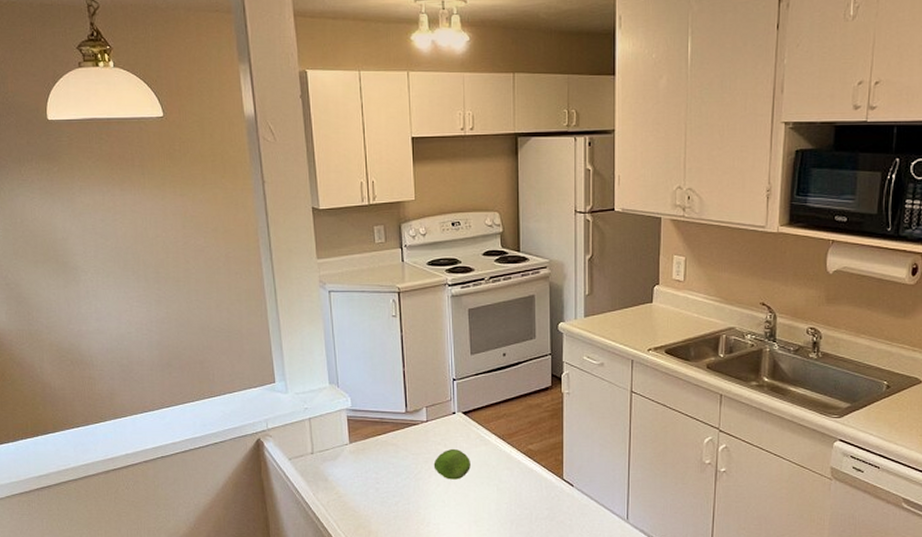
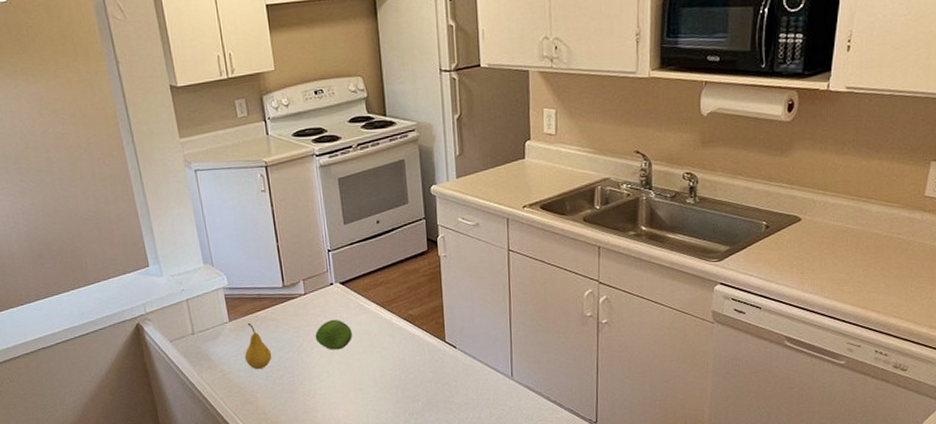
fruit: none [361,445,389,494] -> present [244,322,272,370]

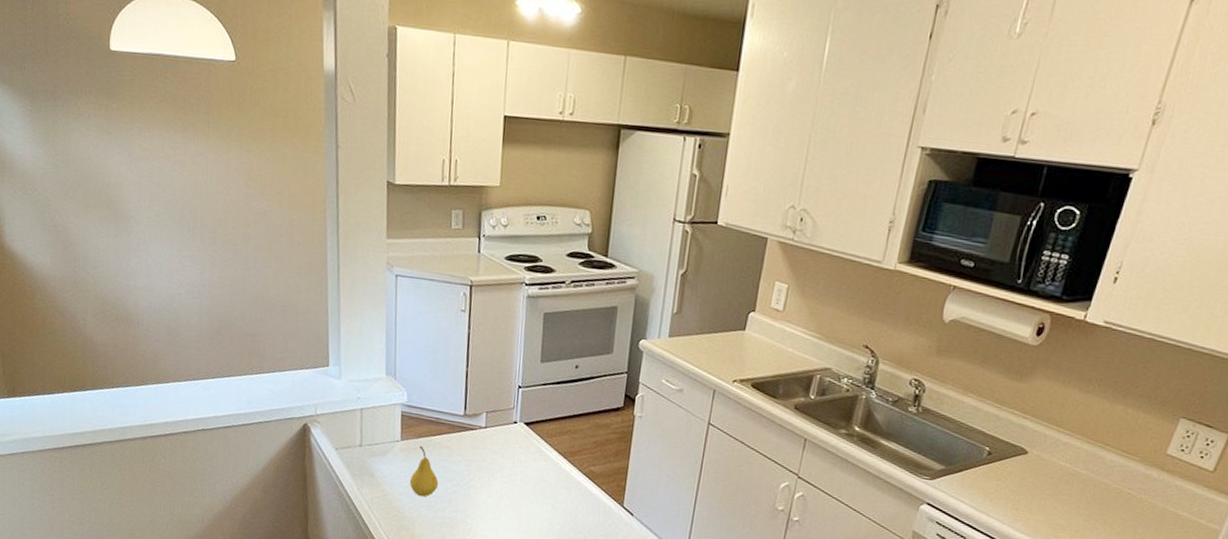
fruit: present [315,319,352,350] -> none [487,459,527,493]

